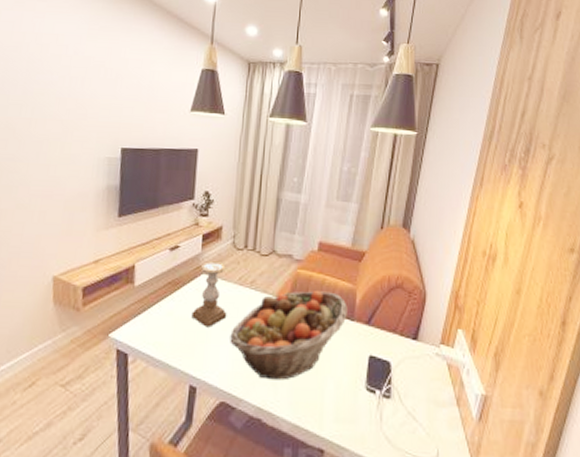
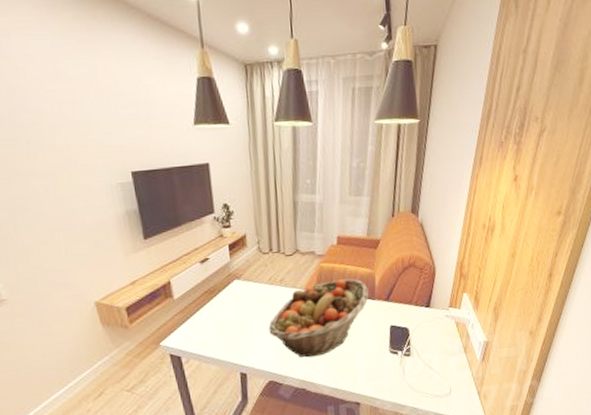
candle holder: present [191,261,227,328] -> none [231,267,263,325]

